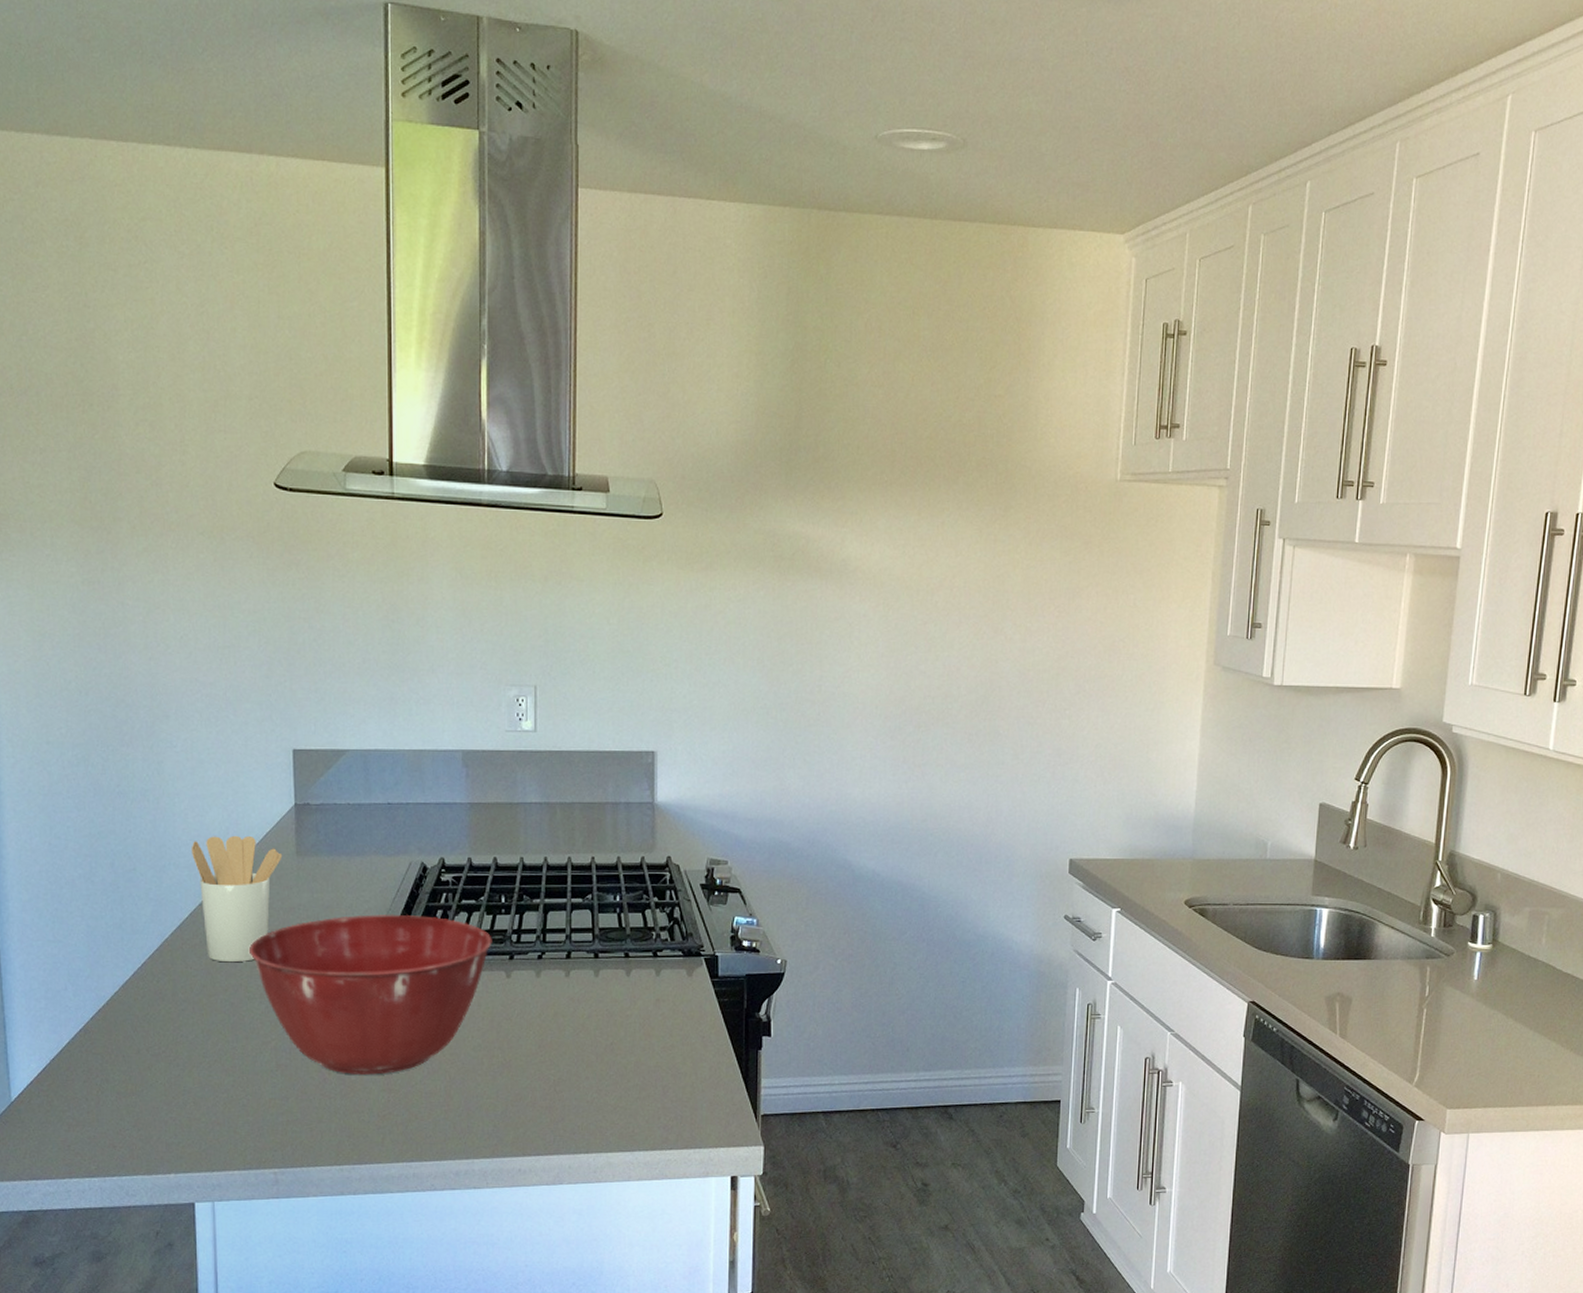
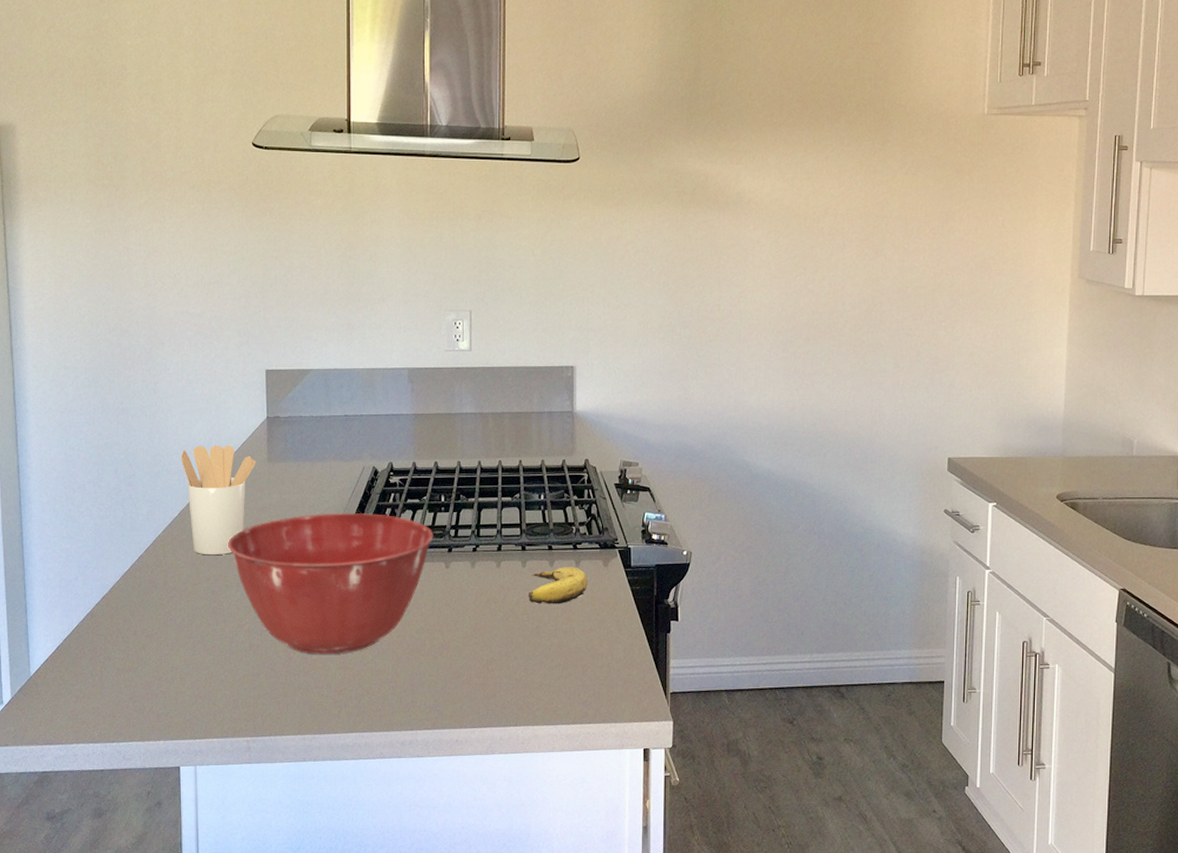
banana: none [601,976,669,1018] -> present [527,567,588,605]

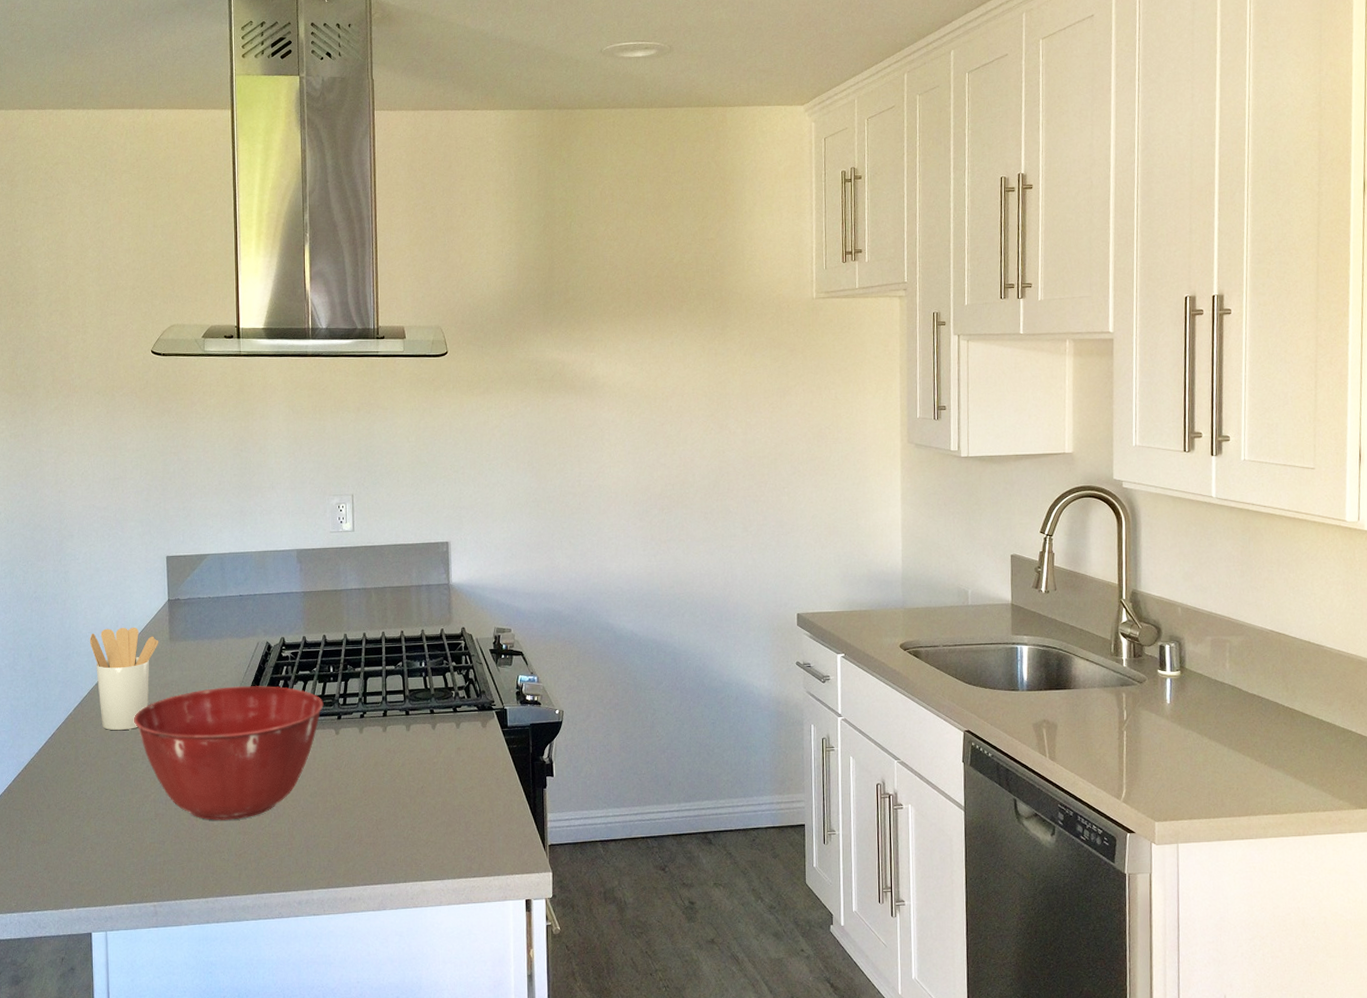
banana: present [527,567,588,605] -> none [412,729,468,765]

